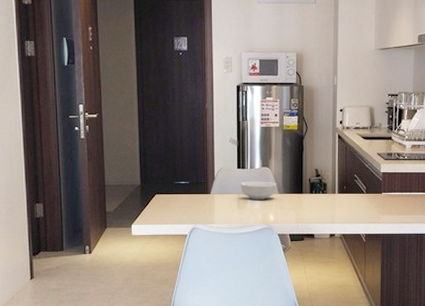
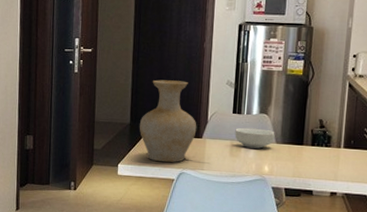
vase: none [149,141,205,220] -> present [139,79,197,163]

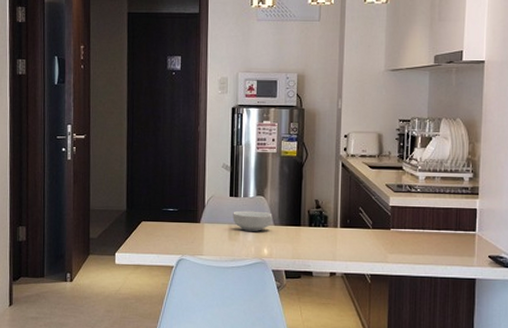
vase: present [139,79,197,163] -> none [135,165,195,249]

